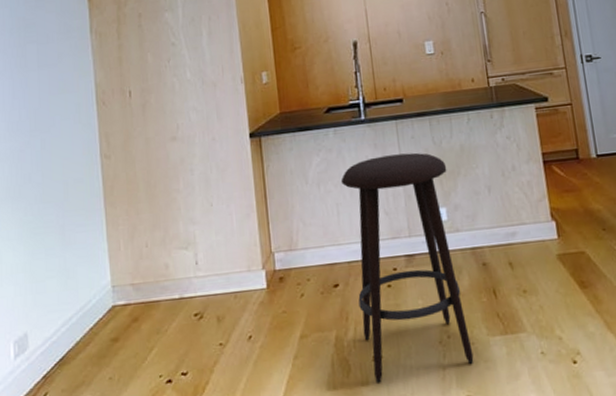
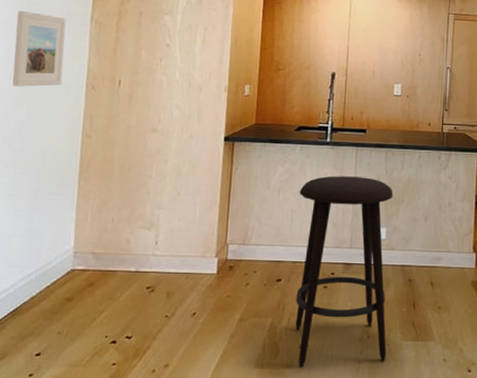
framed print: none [16,34,71,116] -> present [12,10,66,87]

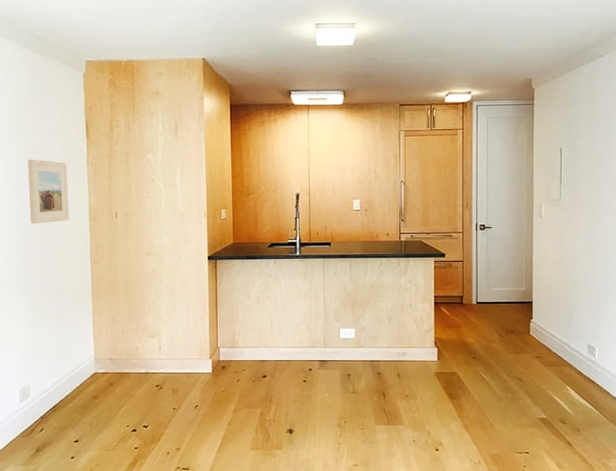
stool: present [295,176,393,367] -> none [276,285,362,449]

